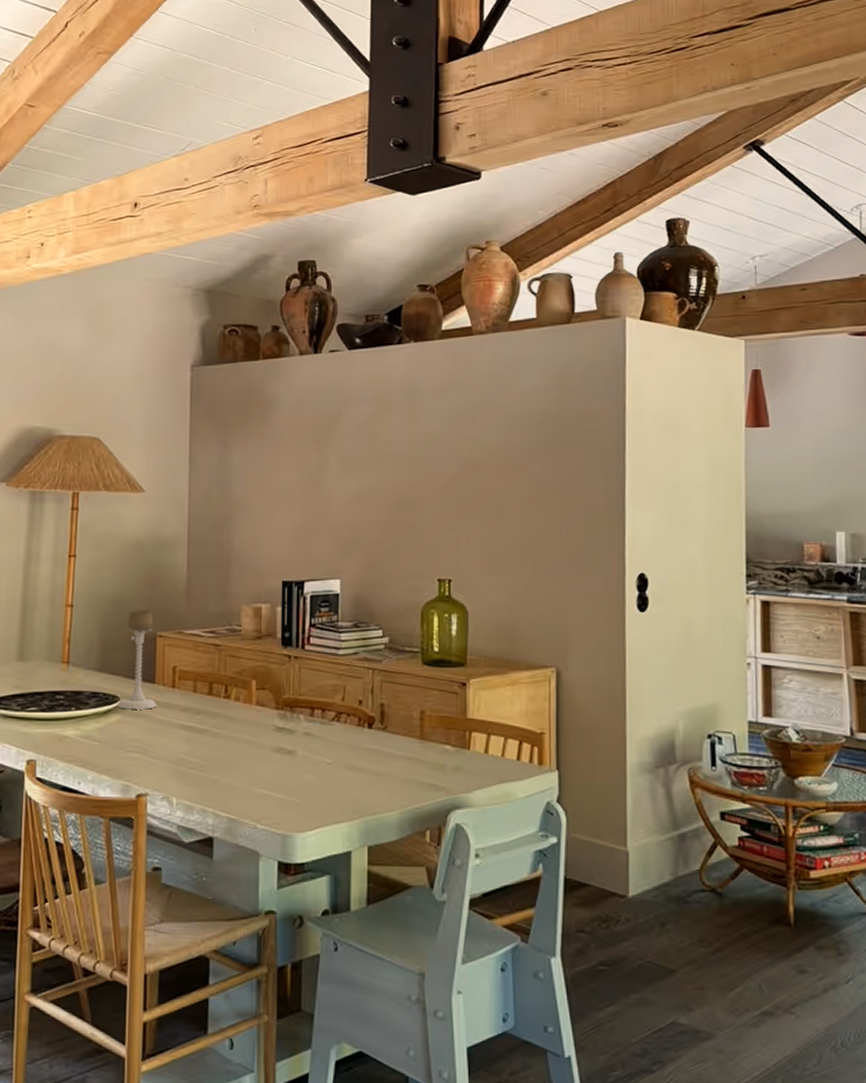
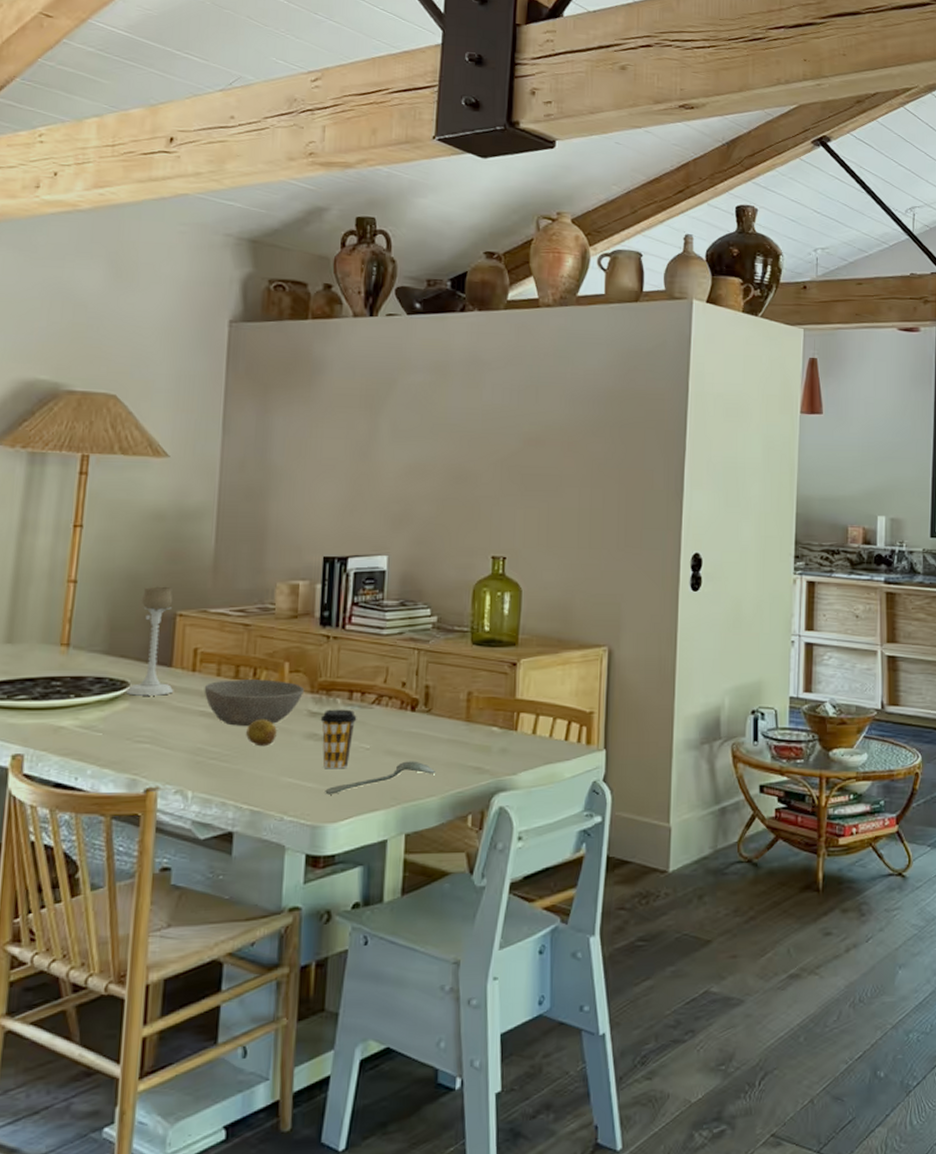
bowl: none [183,696,271,740] -> present [204,679,305,727]
fruit: none [221,732,248,759] -> present [246,718,277,747]
coffee cup: none [286,725,319,782] -> present [320,709,357,769]
spoon: none [293,776,394,806] -> present [325,761,436,795]

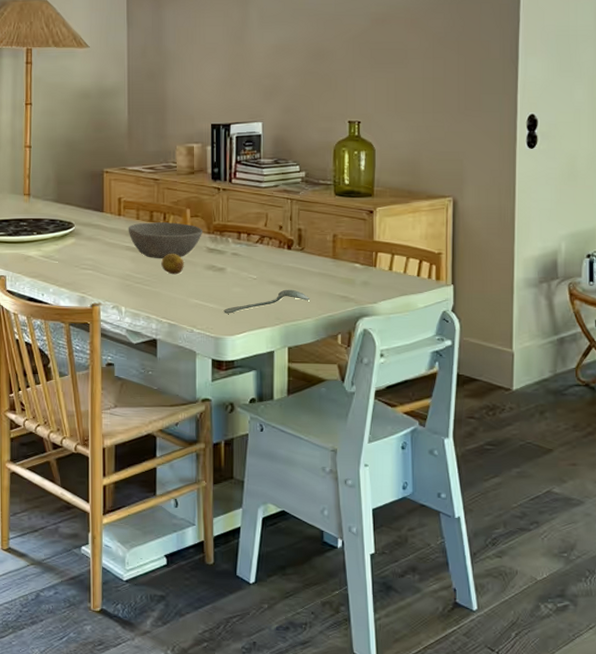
candle holder: present [125,586,174,696] -> none [71,149,106,234]
coffee cup: present [320,709,357,769] -> none [217,247,245,294]

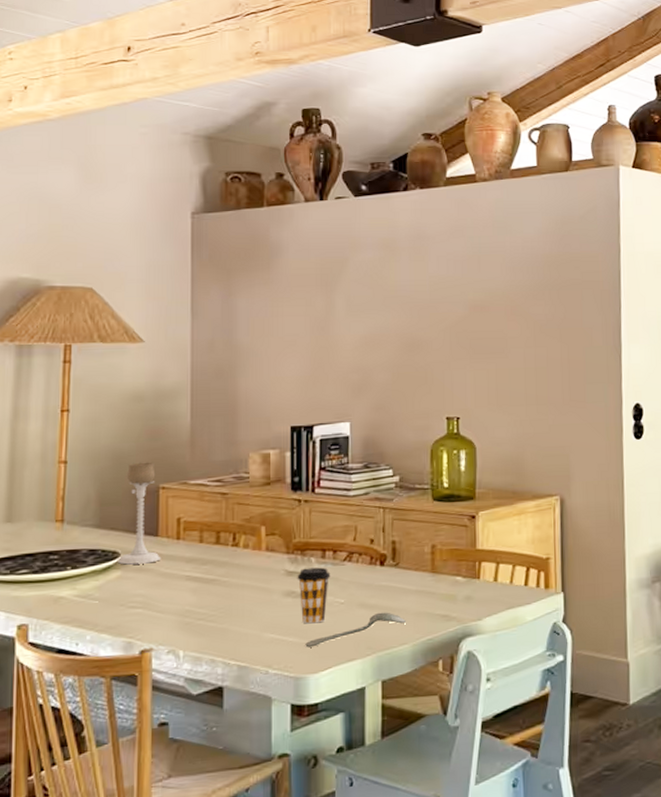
candle holder: none [71,149,106,234] -> present [117,462,162,565]
bowl: present [128,222,203,259] -> none [188,543,281,589]
fruit: present [161,253,184,275] -> none [230,580,258,606]
coffee cup: none [217,247,245,294] -> present [297,567,331,624]

